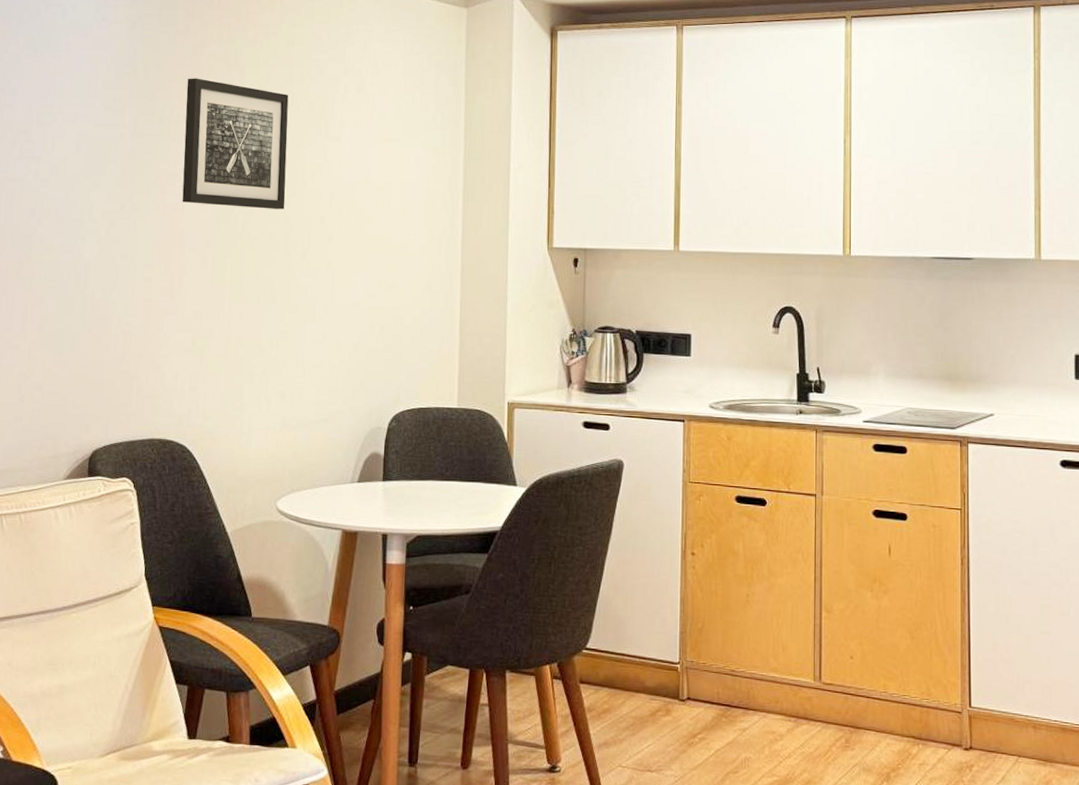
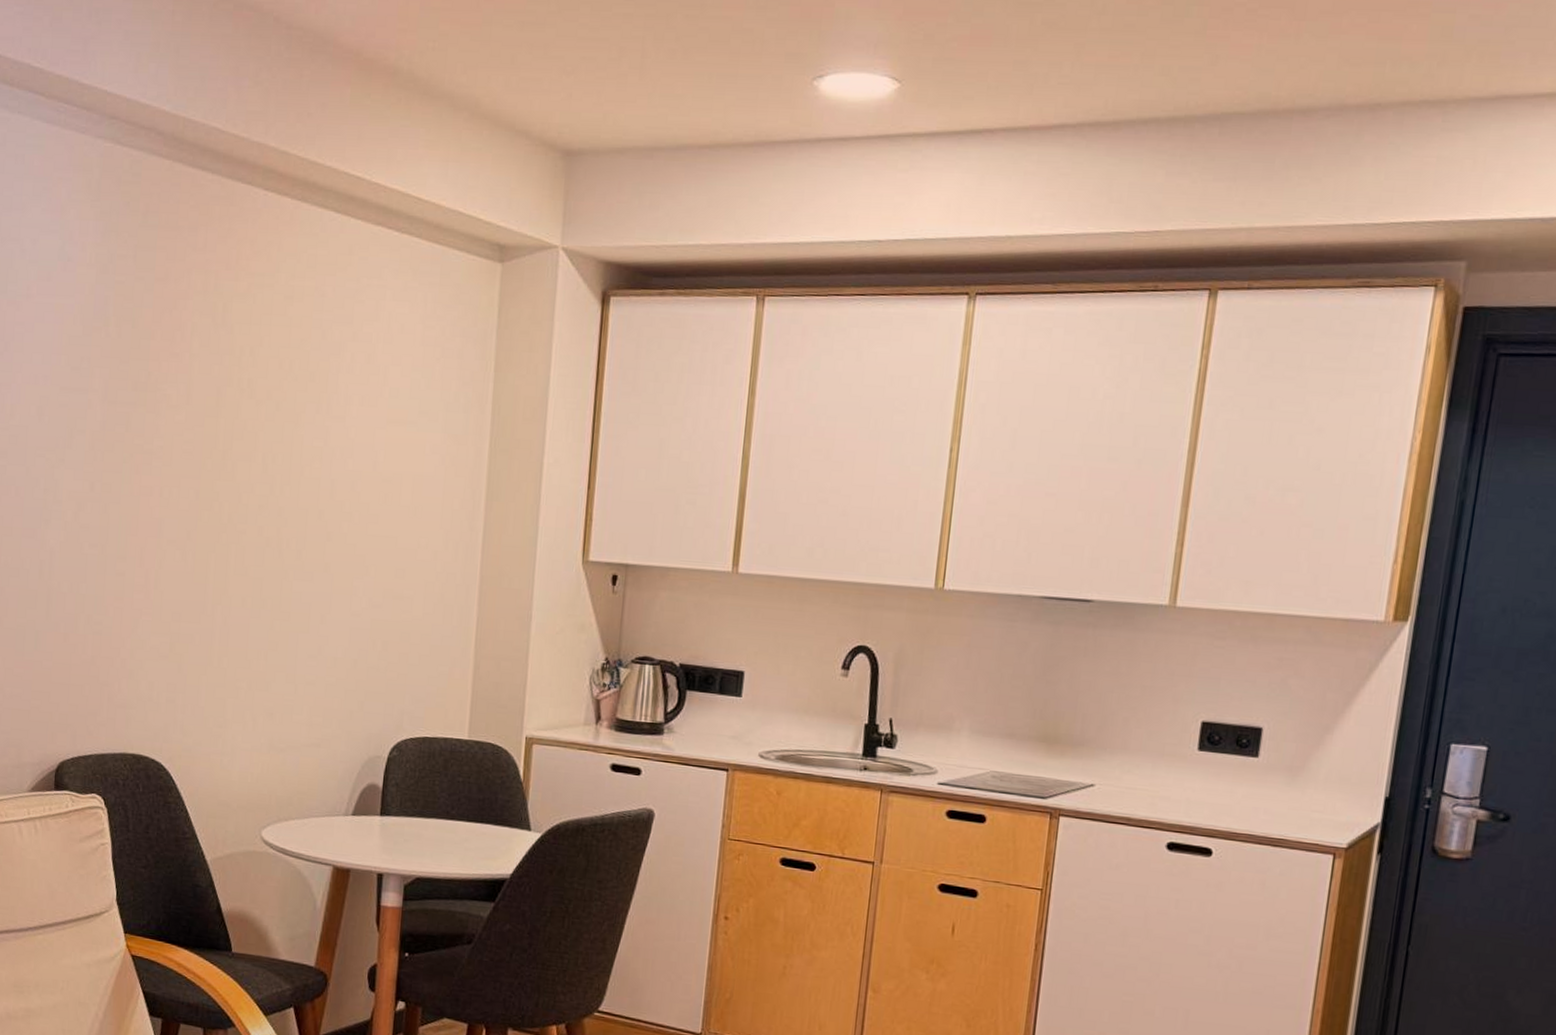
wall art: present [182,78,289,209] -> none [159,336,285,500]

